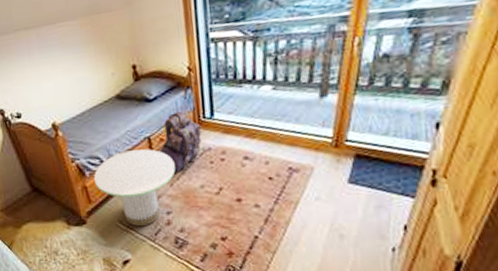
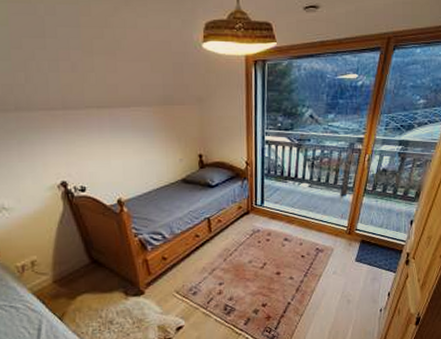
side table: present [94,149,176,227] -> none [155,228,229,297]
backpack: present [159,110,202,173] -> none [217,197,253,250]

